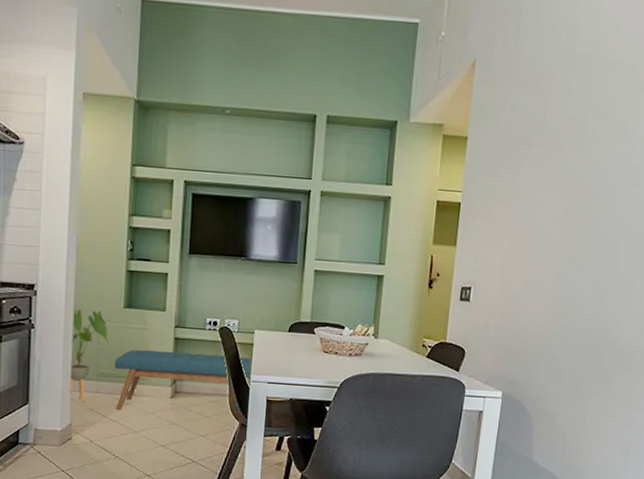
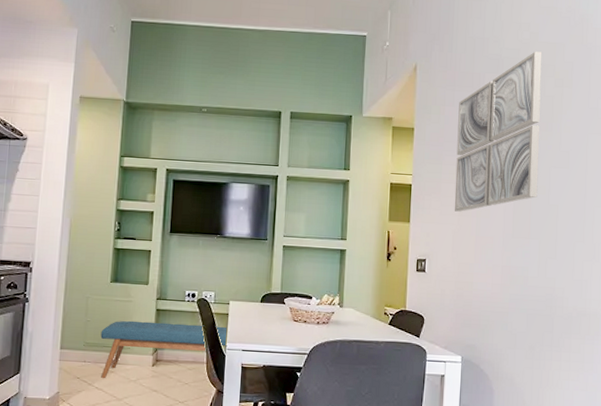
house plant: present [68,308,109,402] -> none [57,283,96,371]
wall art: none [506,46,623,235] -> present [454,51,542,212]

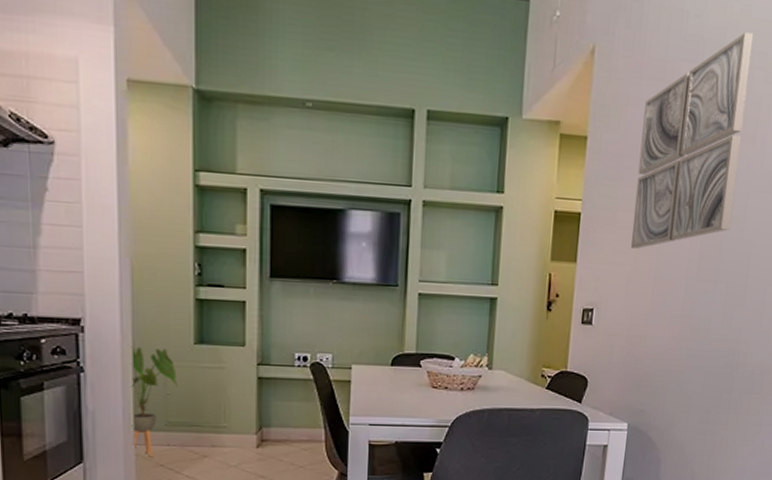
house plant: none [57,283,96,371] -> present [130,346,178,457]
bench: present [100,320,228,379] -> none [186,392,351,465]

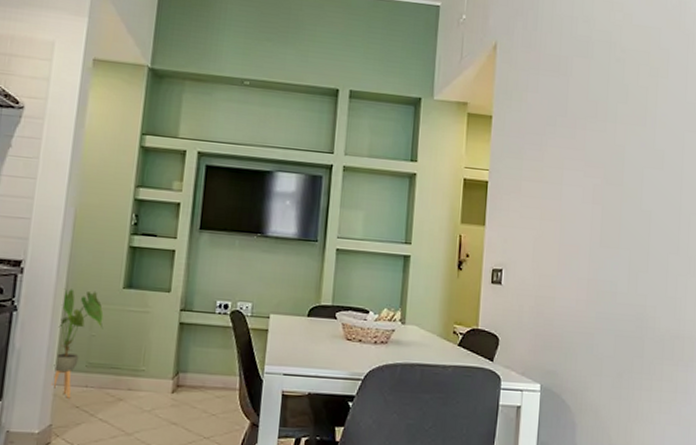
wall art: present [630,32,754,249] -> none [535,35,636,215]

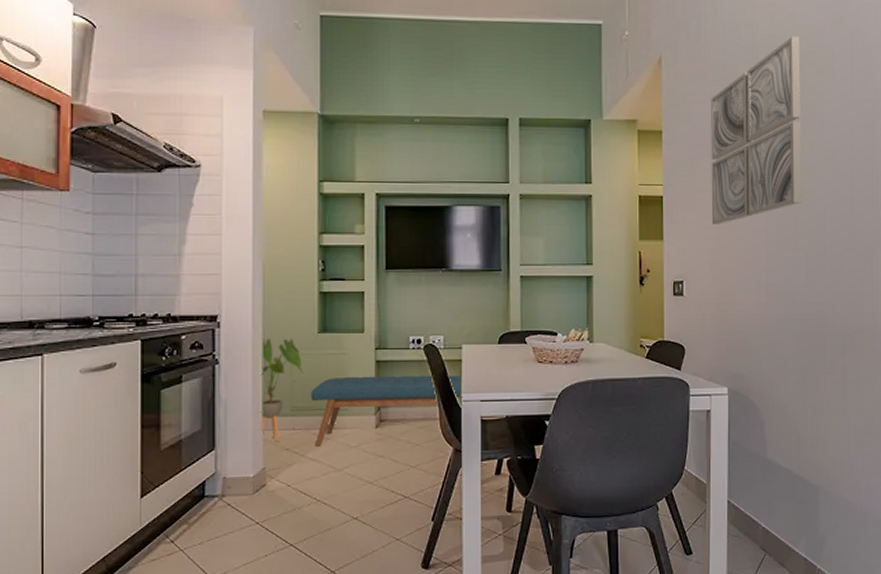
bench: none [106,336,266,409] -> present [311,375,463,448]
wall art: none [535,35,636,215] -> present [711,36,802,225]

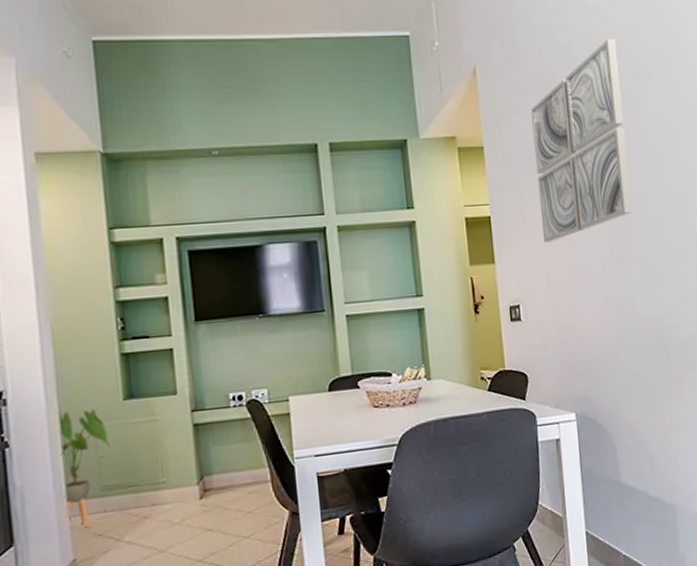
bench: present [311,375,463,448] -> none [121,430,295,530]

